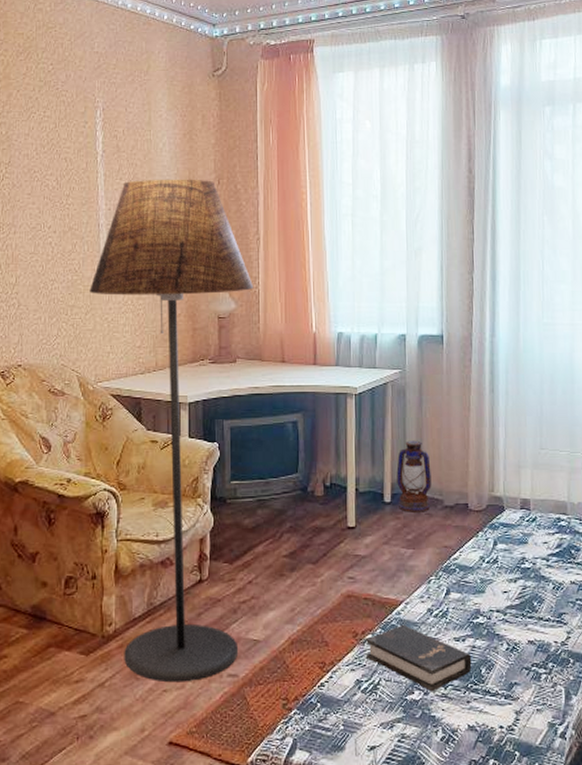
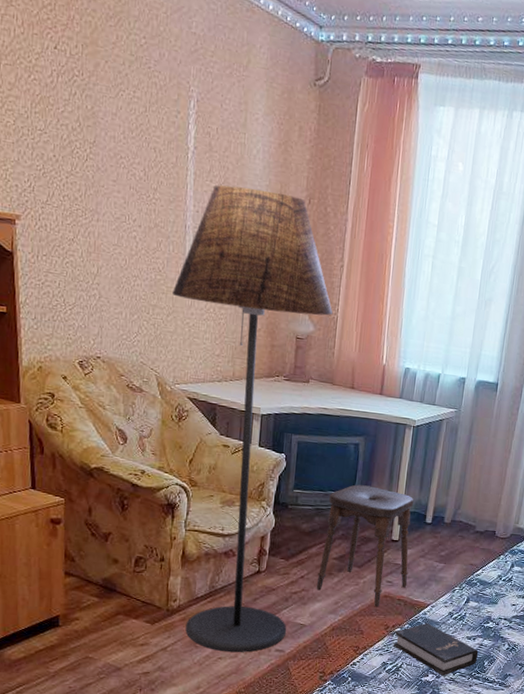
stool: none [267,467,373,610] -> present [316,484,414,607]
lantern: present [396,440,432,512] -> none [438,472,470,535]

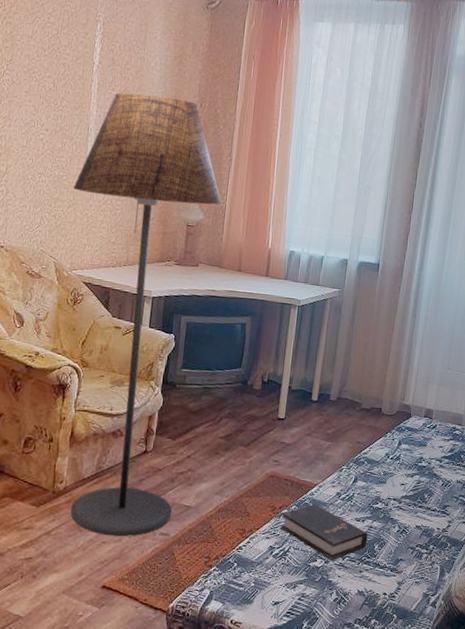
stool: present [316,484,414,607] -> none [202,363,300,487]

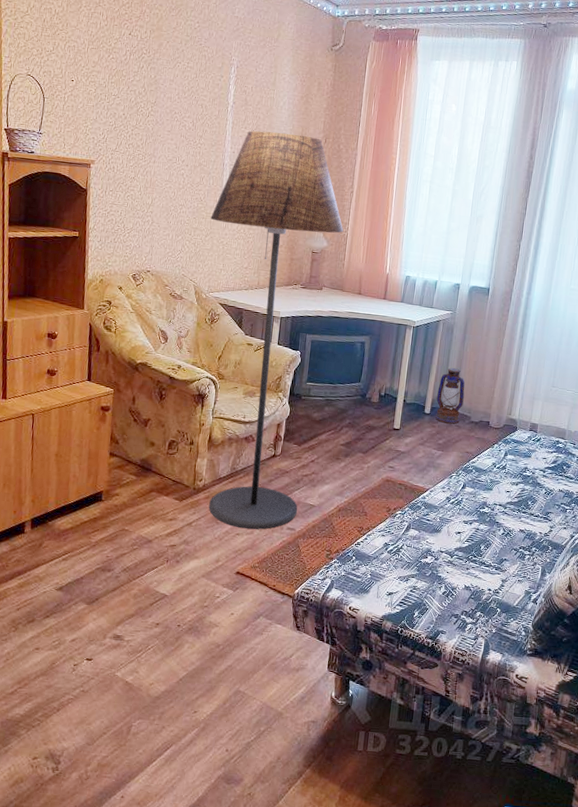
hardback book: present [281,503,368,561] -> none [395,506,475,559]
lantern: none [323,350,355,412] -> present [435,367,465,424]

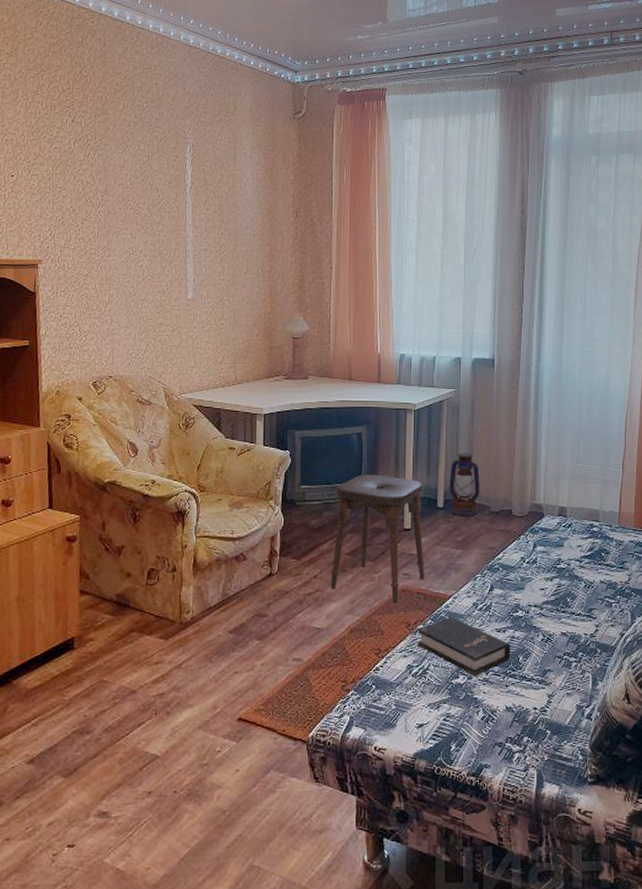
floor lamp: present [209,131,344,529] -> none [176,210,326,665]
stool: none [325,378,414,490] -> present [330,474,425,602]
hardback book: none [395,506,475,559] -> present [418,616,511,677]

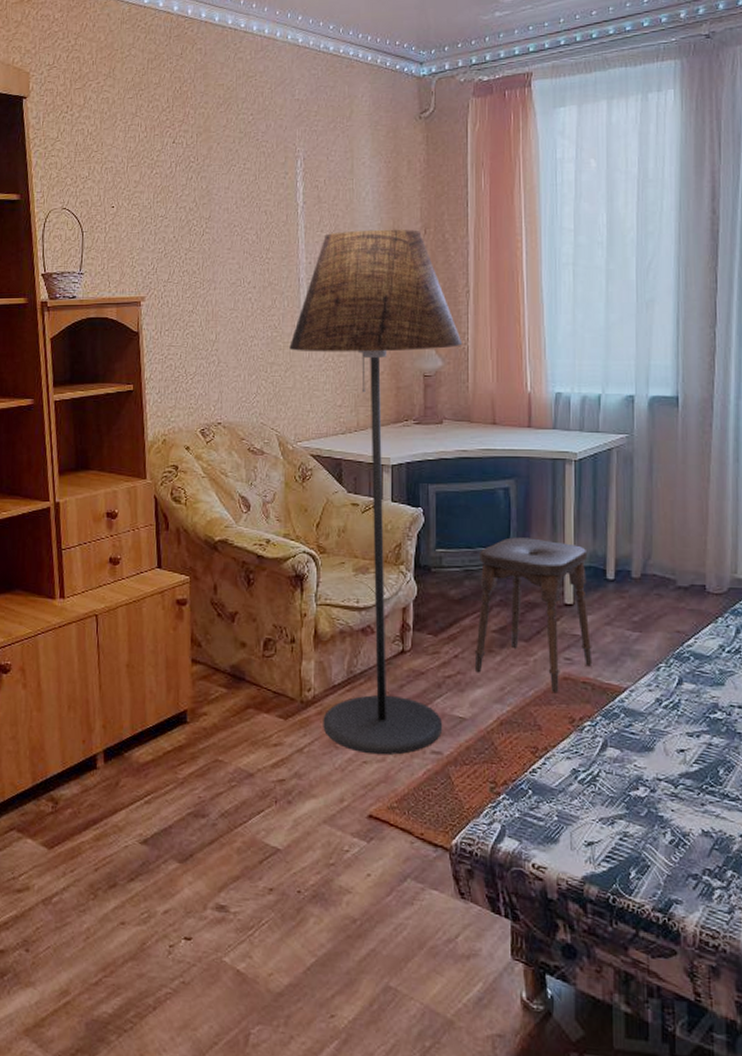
floor lamp: none [176,210,326,665] -> present [289,229,463,755]
hardback book: present [418,616,511,677] -> none [584,713,708,790]
lantern: present [449,452,480,517] -> none [621,512,662,592]

